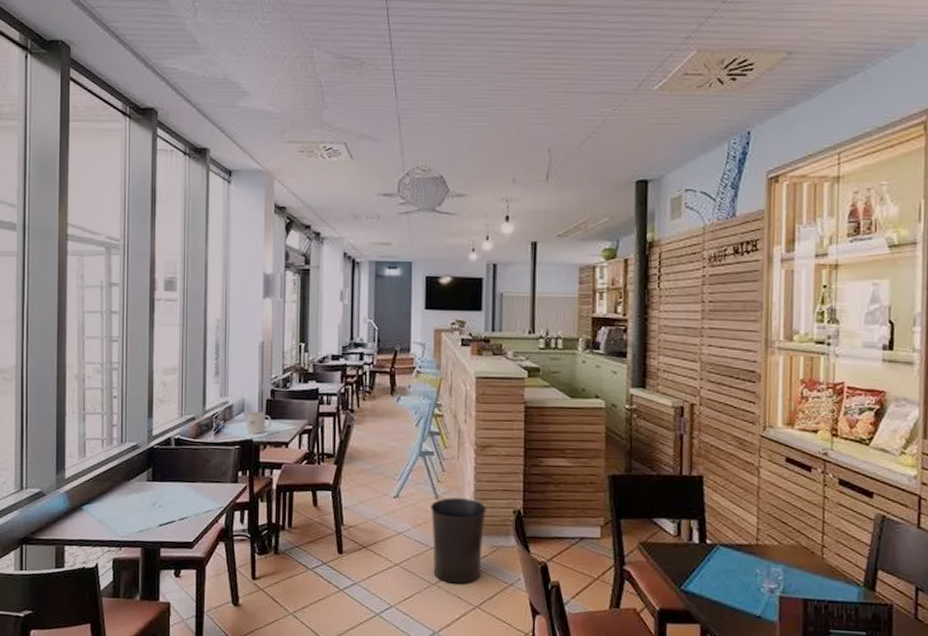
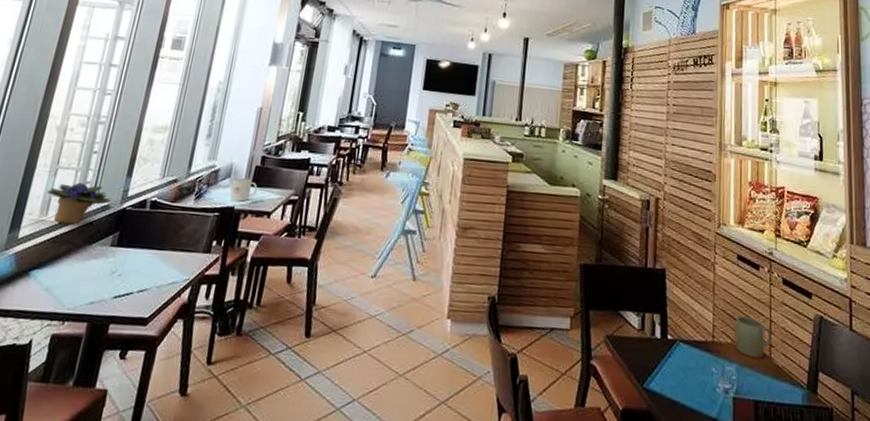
potted flower: none [81,426,139,464] -> present [47,182,112,225]
waste bin: present [431,497,486,584] -> none [402,280,462,376]
mug: none [781,517,825,559] -> present [734,315,772,358]

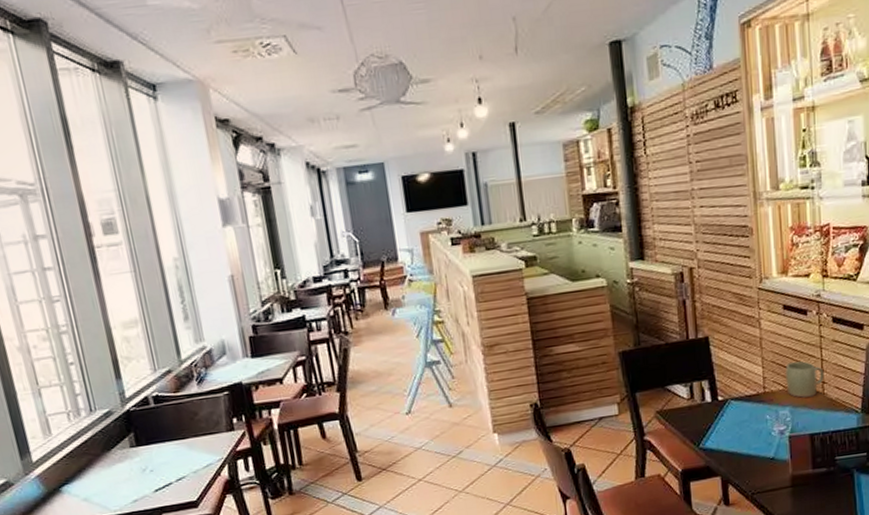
potted flower: present [47,182,112,225] -> none [40,395,111,439]
mug: present [230,177,258,202] -> none [229,350,260,378]

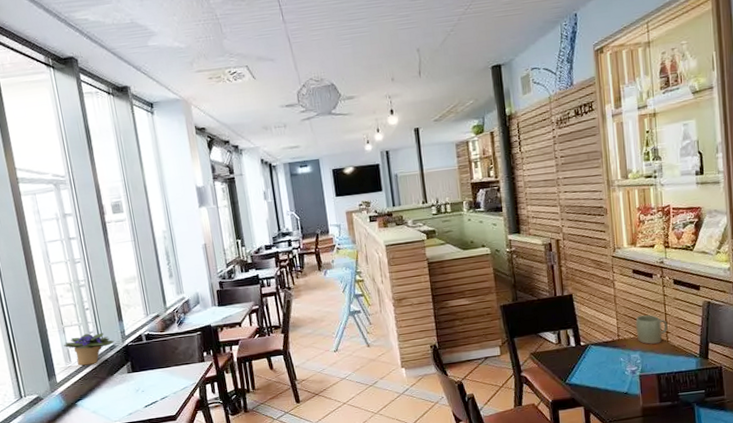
potted flower: none [40,395,111,439] -> present [64,333,115,366]

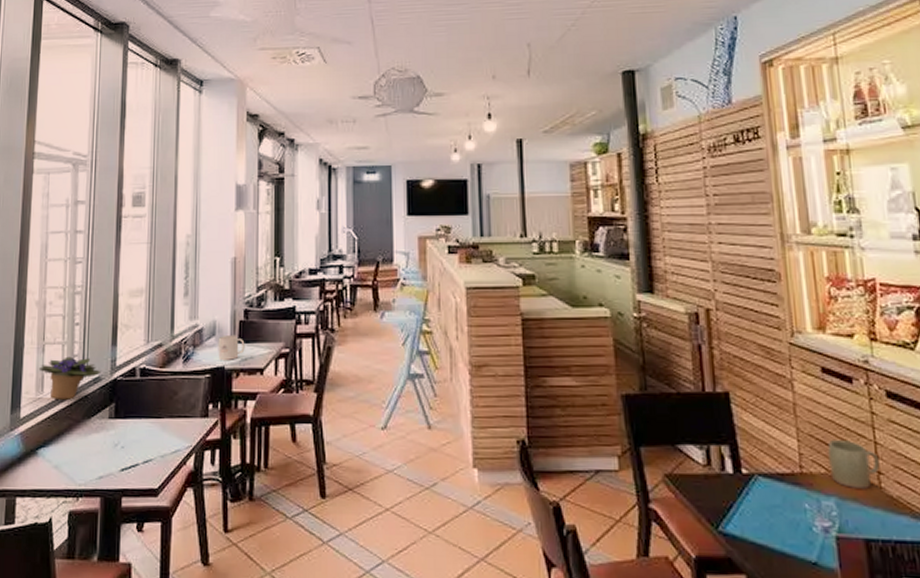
mug: none [202,300,225,322] -> present [218,334,245,362]

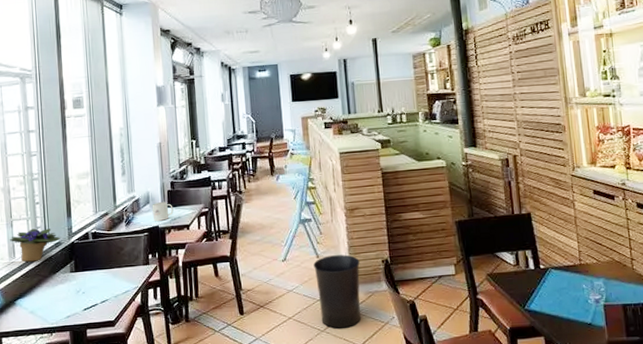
waste bin: none [423,427,486,532] -> present [313,254,361,329]
mug: present [828,439,880,489] -> none [598,239,633,271]

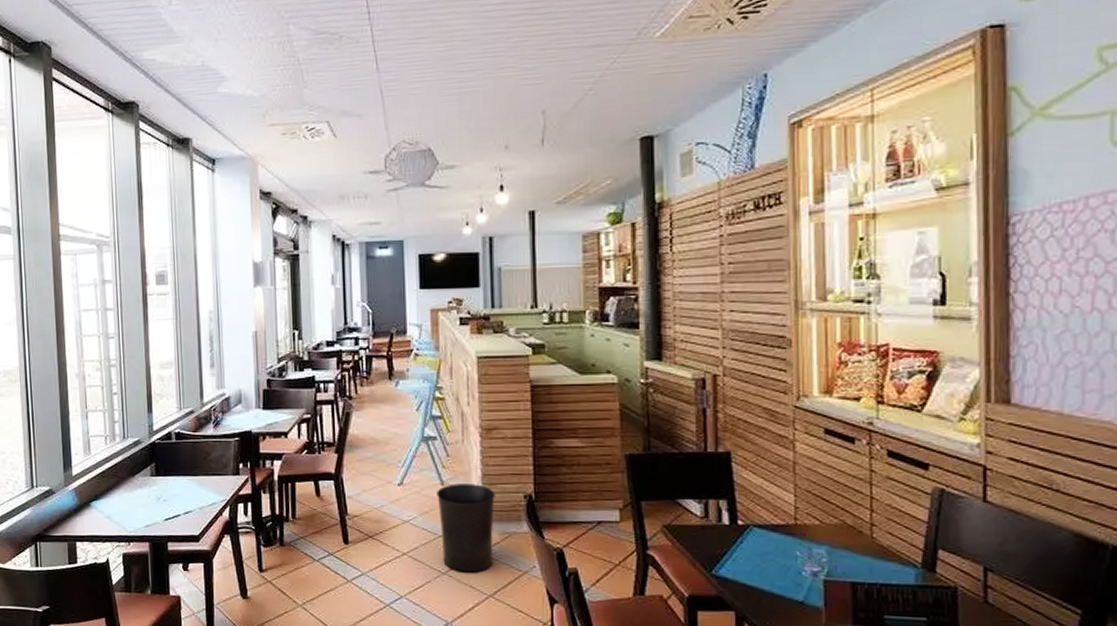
potted flower: present [10,228,61,262] -> none [85,422,141,460]
mug: present [152,201,174,222] -> none [244,402,270,426]

